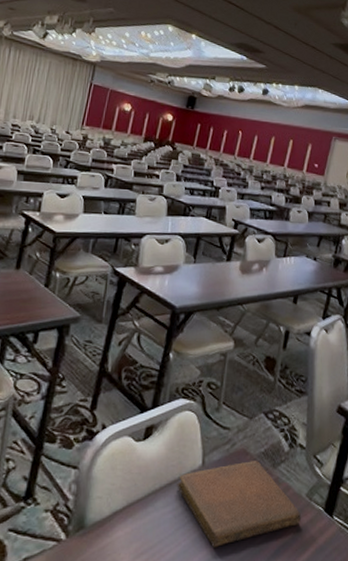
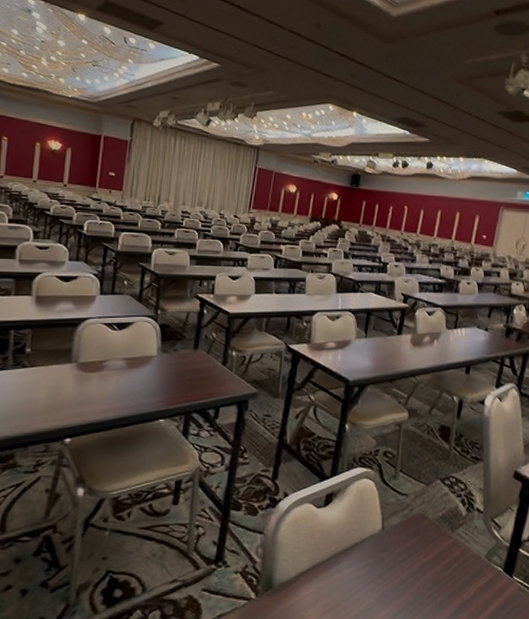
notebook: present [177,461,302,548] -> none [358,525,482,606]

